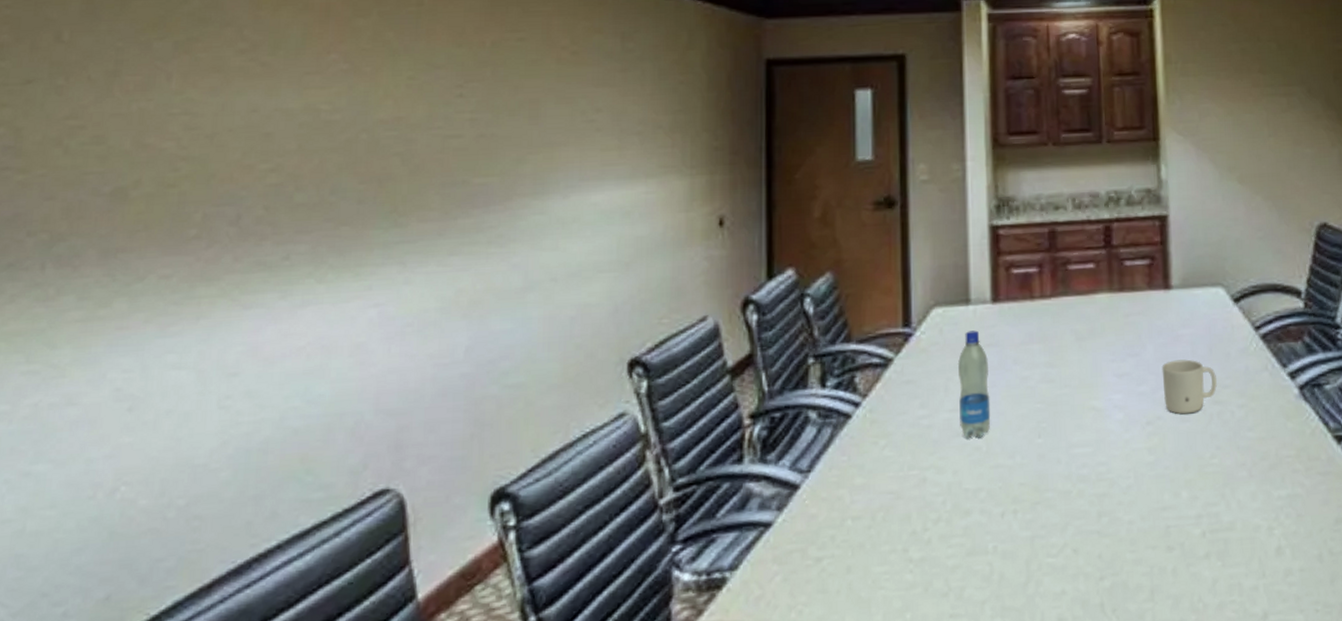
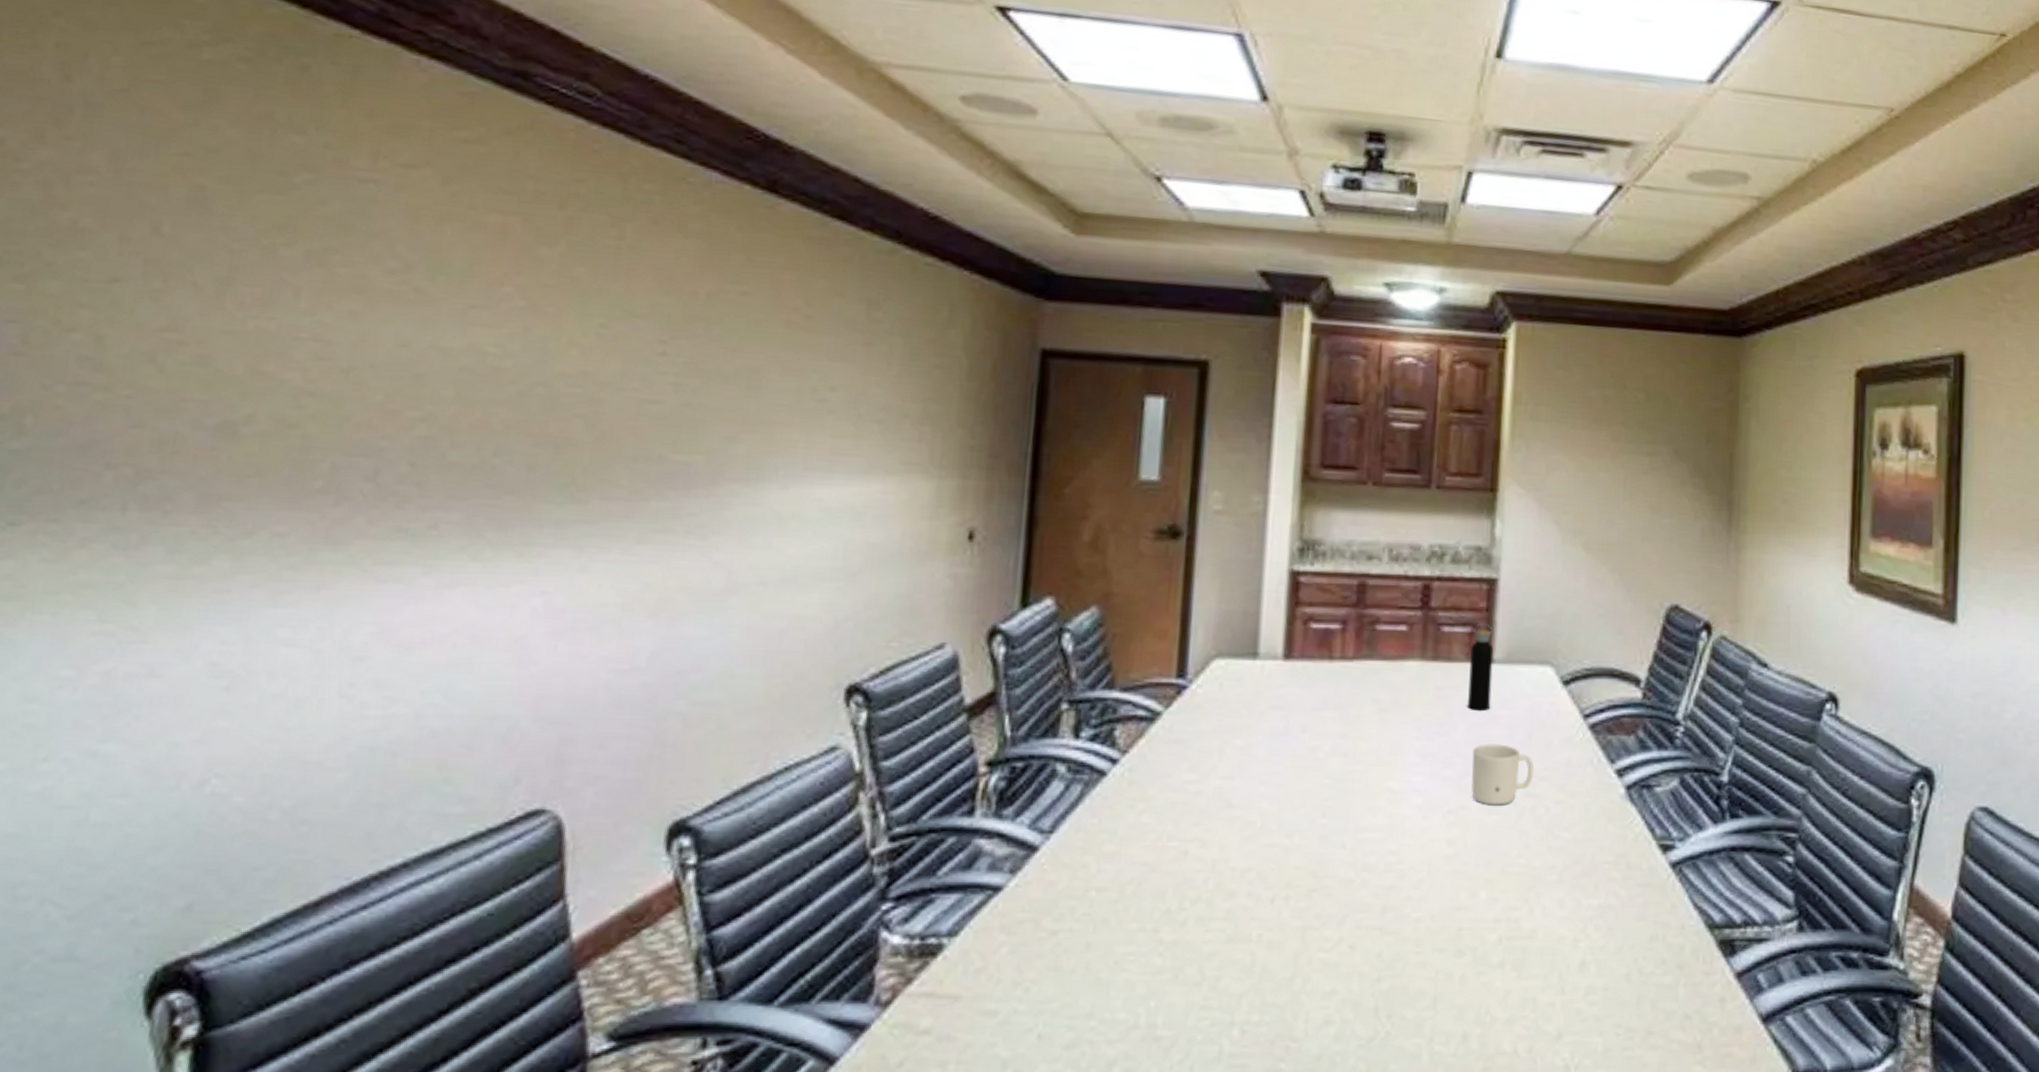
bottle: present [957,330,991,438] -> none [1233,689,1273,812]
water bottle: none [1151,255,1174,333] -> present [1468,623,1494,712]

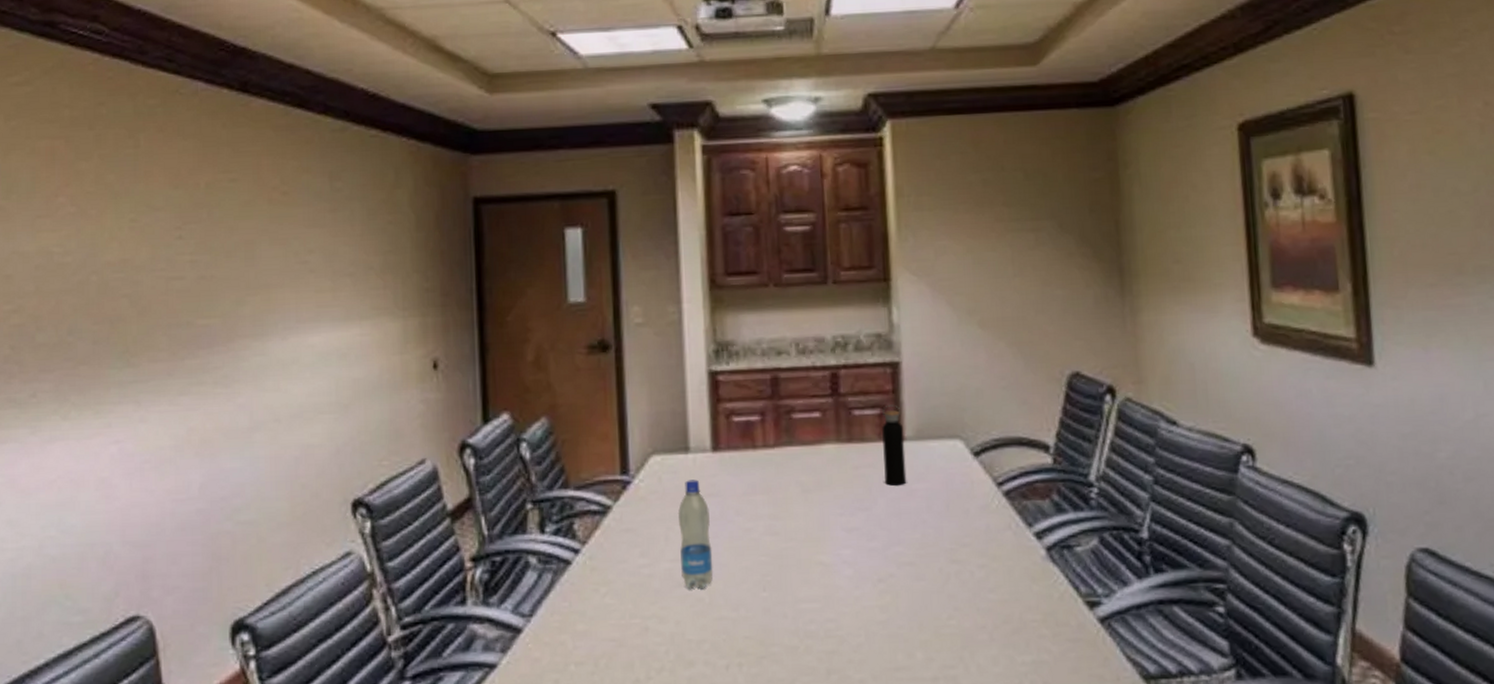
bottle: none [1233,689,1273,812] -> present [677,479,713,590]
mug: present [1471,744,1534,806] -> none [894,515,955,573]

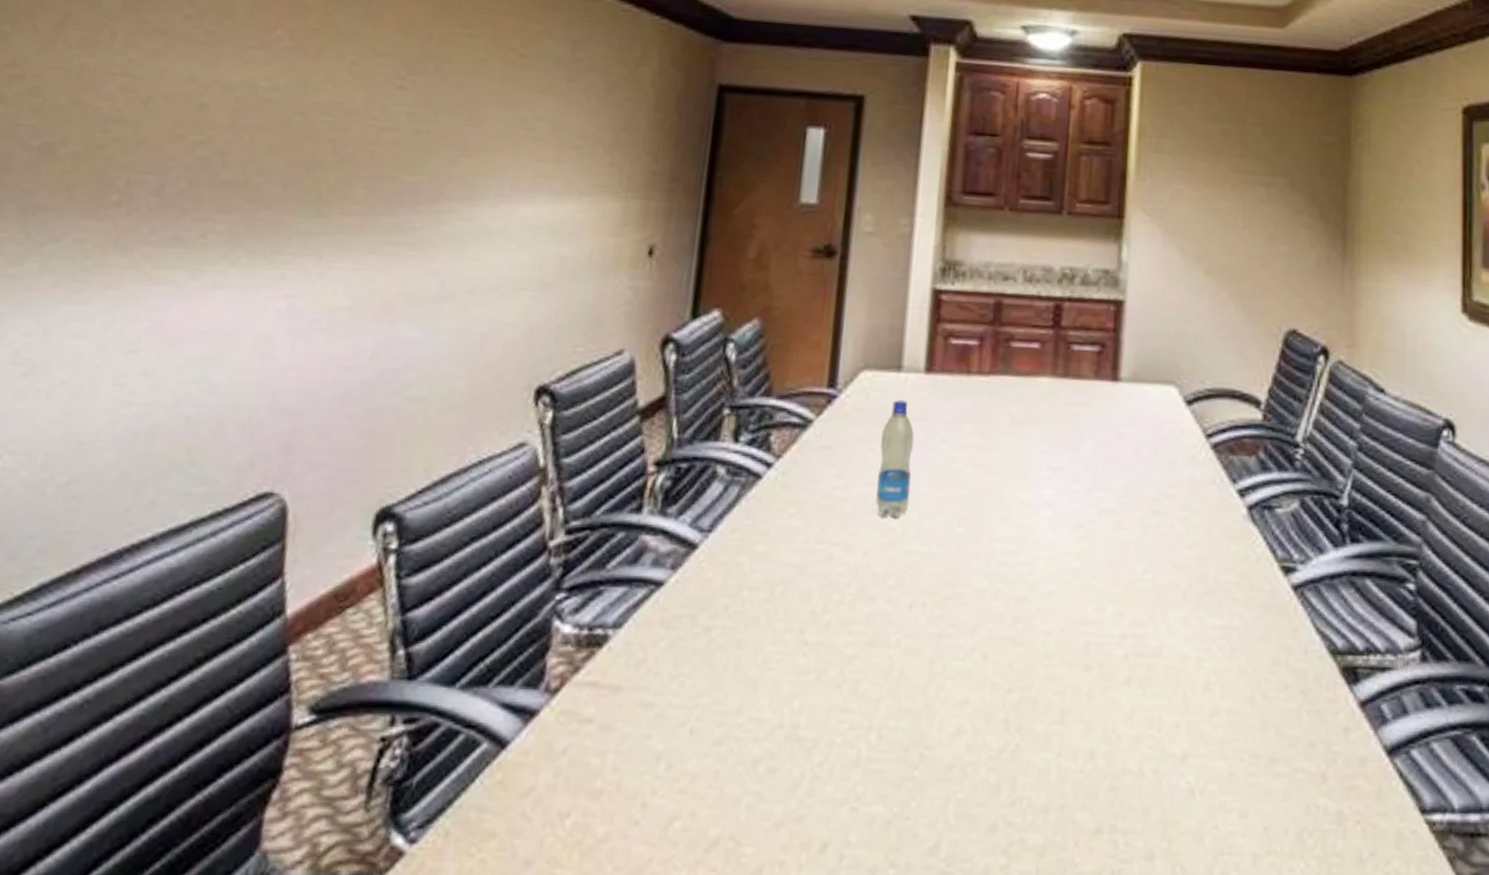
water bottle: present [882,404,907,487] -> none [1096,343,1121,428]

